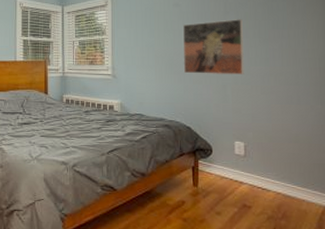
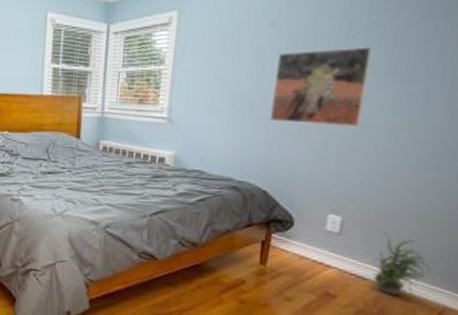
potted plant: none [270,152,310,202] -> present [371,233,431,296]

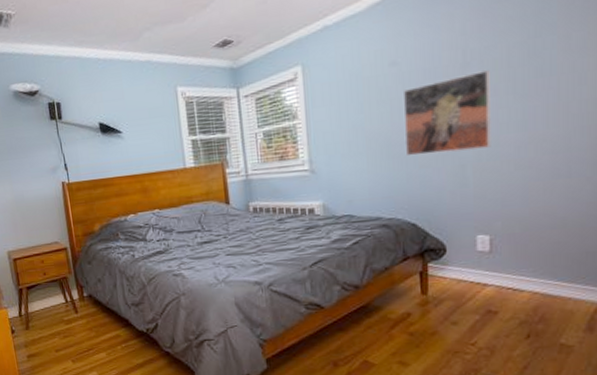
potted plant: present [371,233,431,296] -> none [524,243,580,302]

